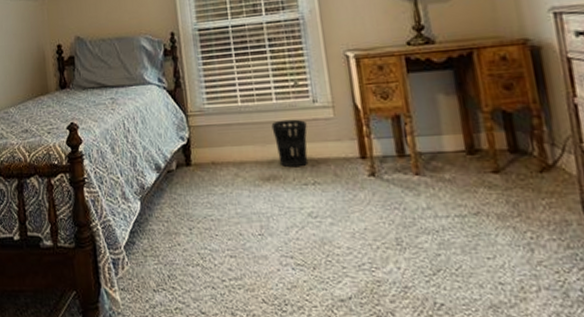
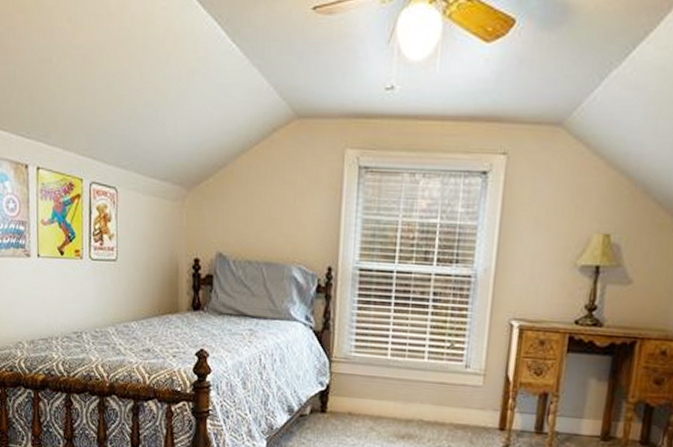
wastebasket: present [271,119,309,168] -> none [417,380,454,430]

